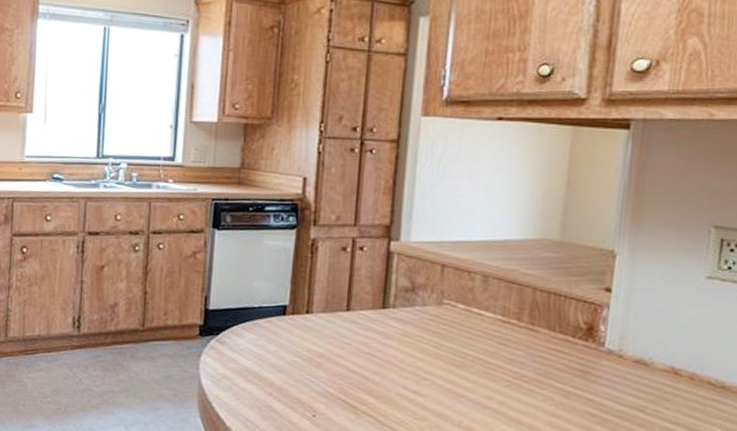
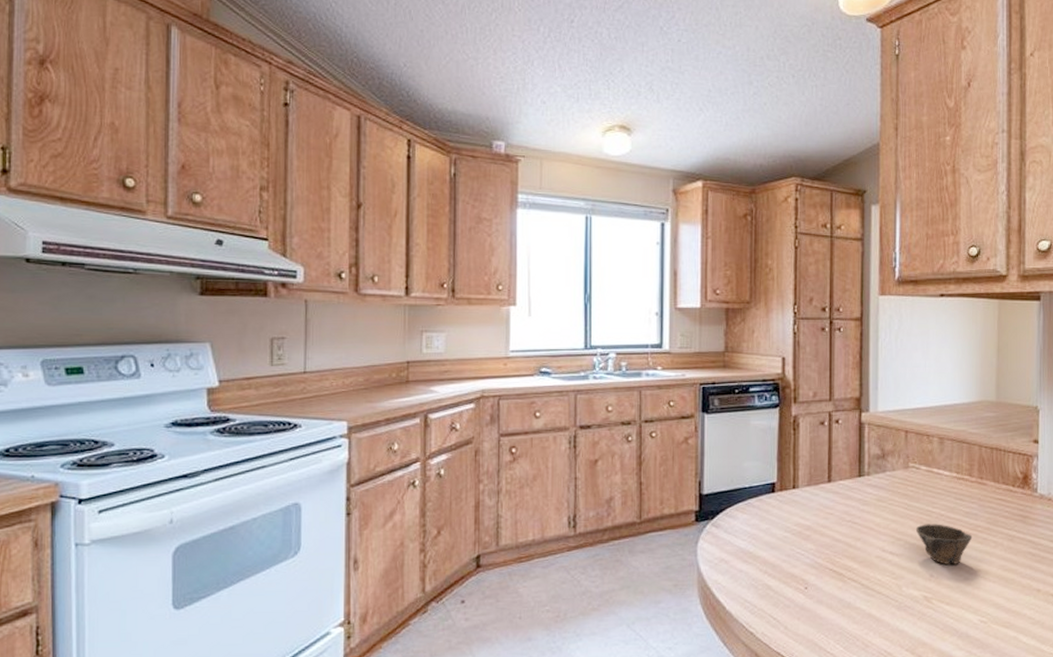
cup: none [445,366,516,414] -> present [915,524,973,564]

